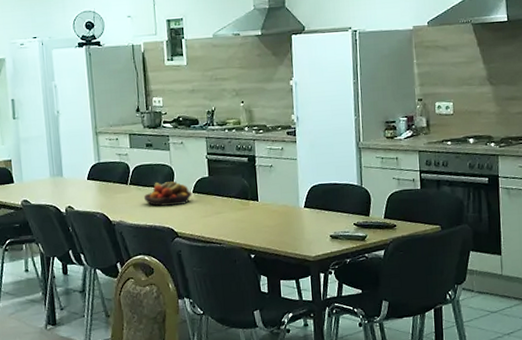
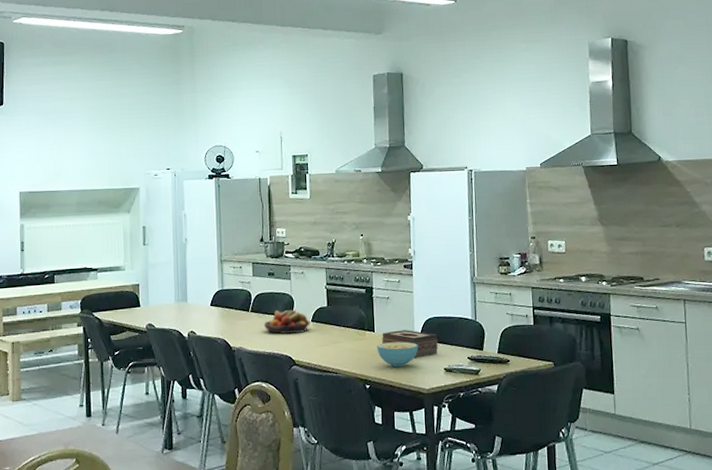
cereal bowl: none [261,210,304,236] -> present [377,341,418,368]
tissue box: none [266,198,324,227] -> present [382,330,438,359]

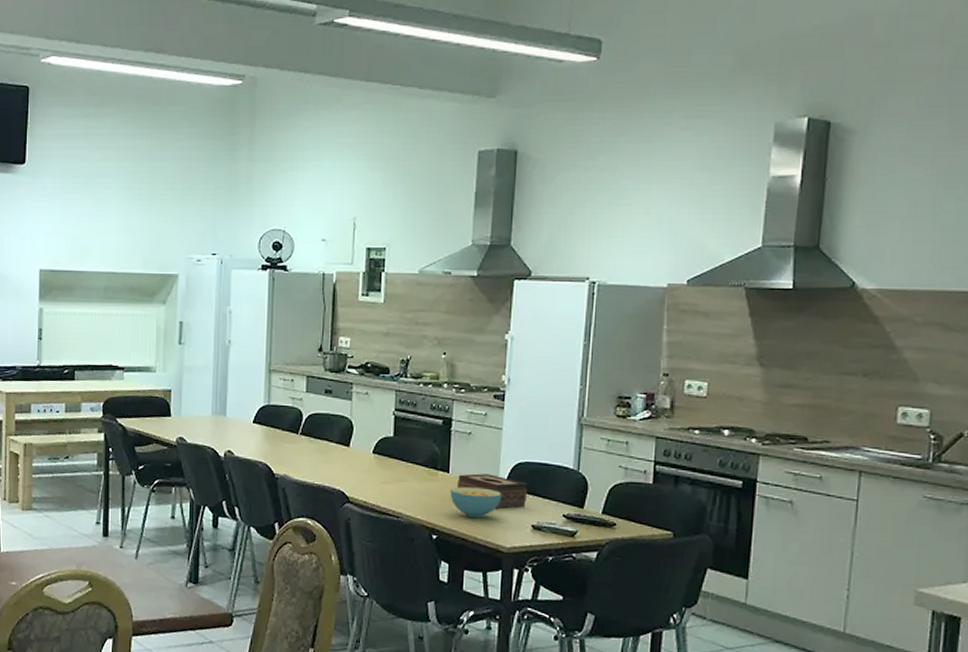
fruit bowl: present [263,310,310,334] -> none [314,436,371,465]

